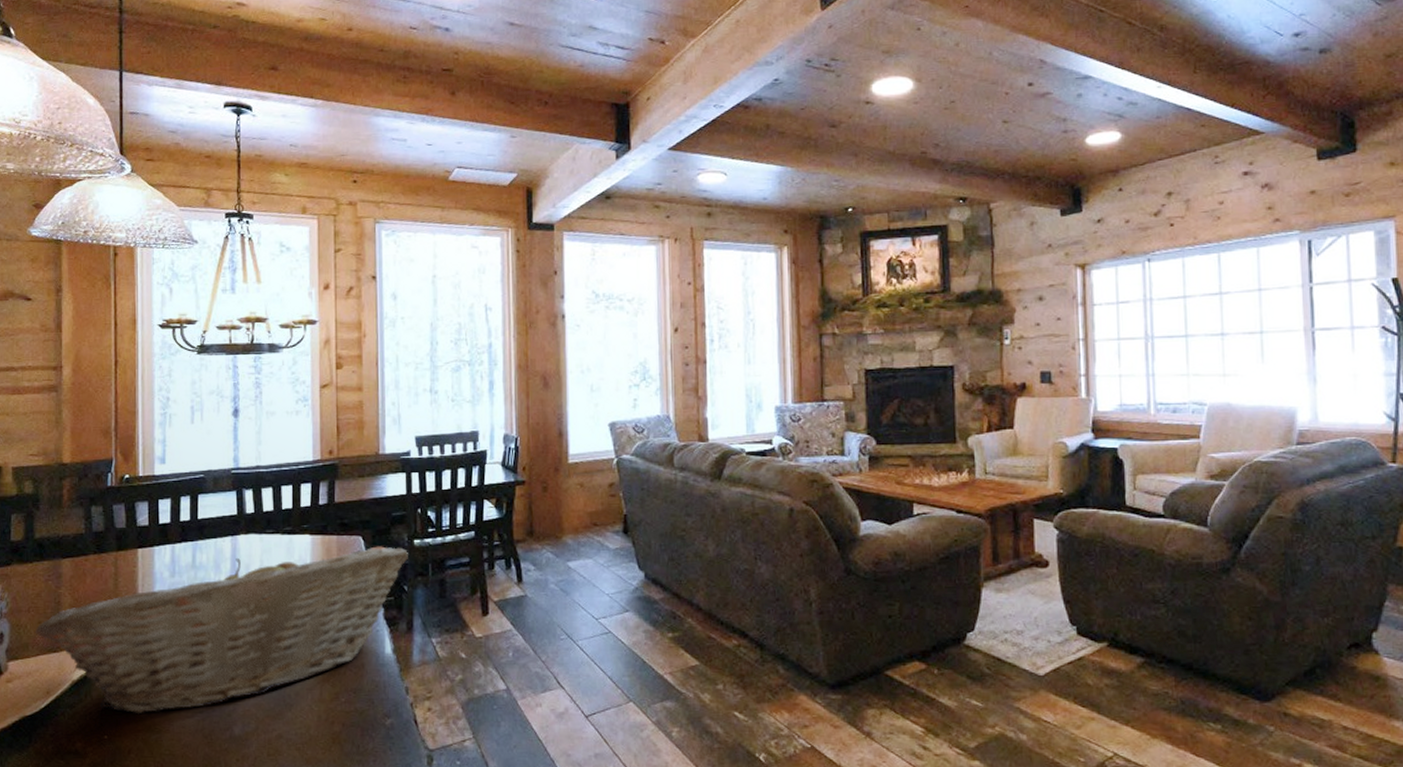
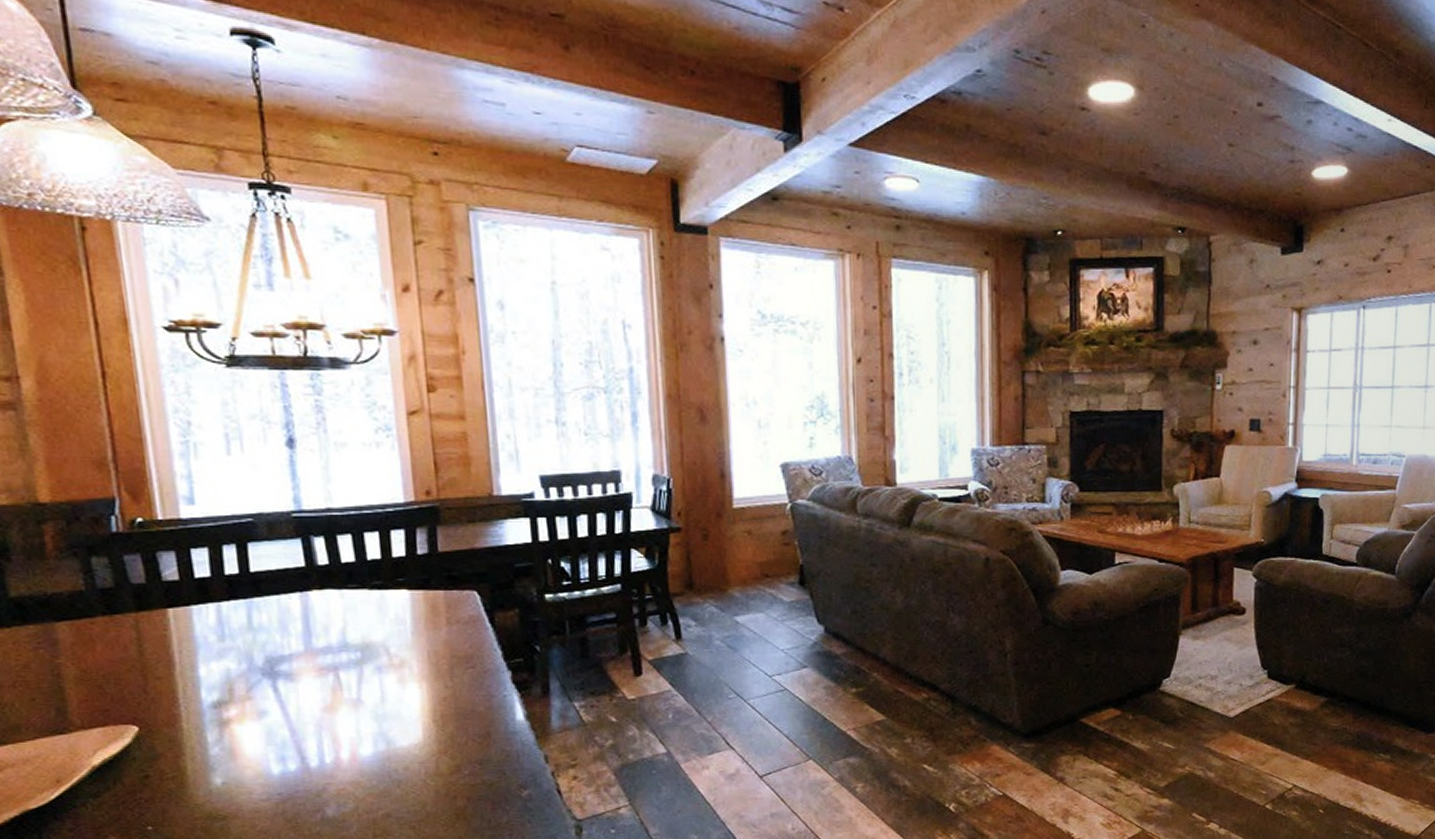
fruit basket: present [35,546,408,714] -> none [27,602,539,801]

